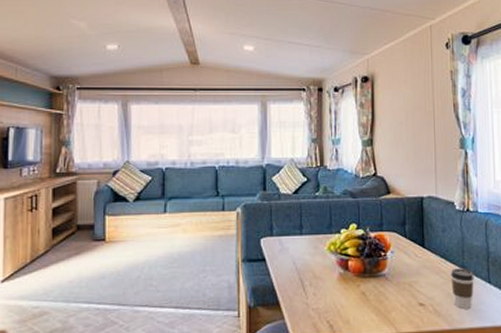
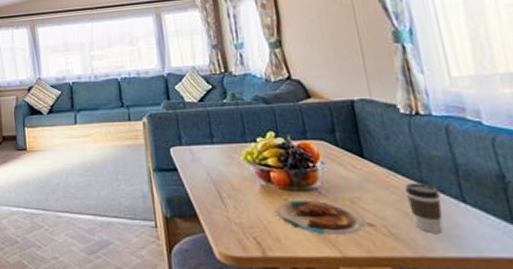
plate: none [348,285,419,316] -> present [274,199,366,236]

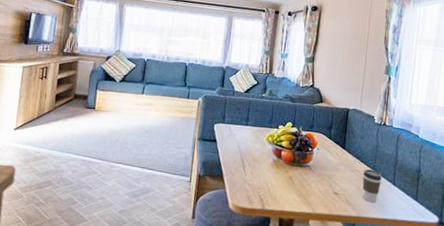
plate: present [274,199,366,236] -> none [277,172,334,200]

